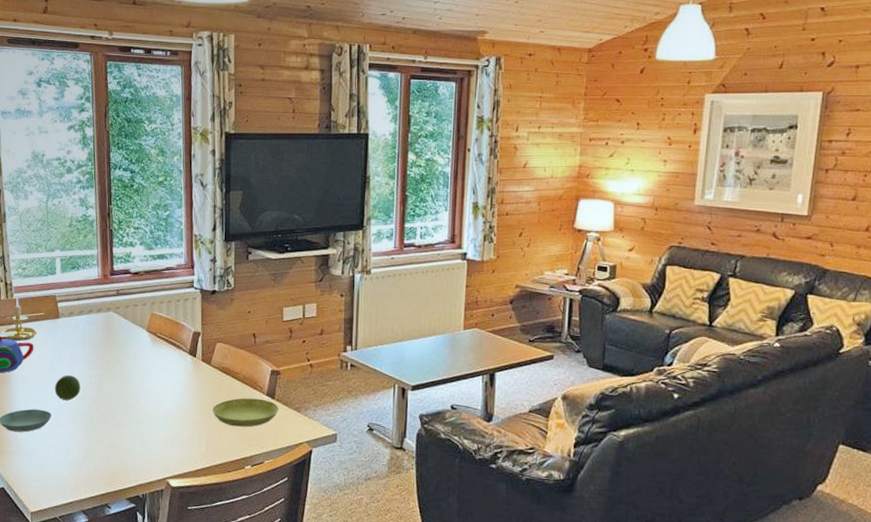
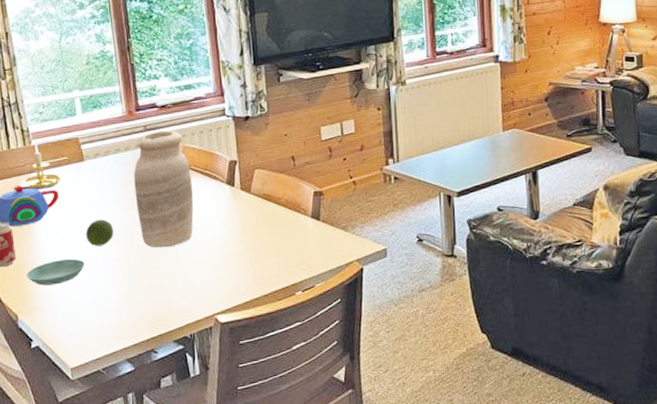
vase: none [103,296,157,409] -> present [134,130,194,248]
saucer: present [213,398,279,427] -> none [256,221,325,253]

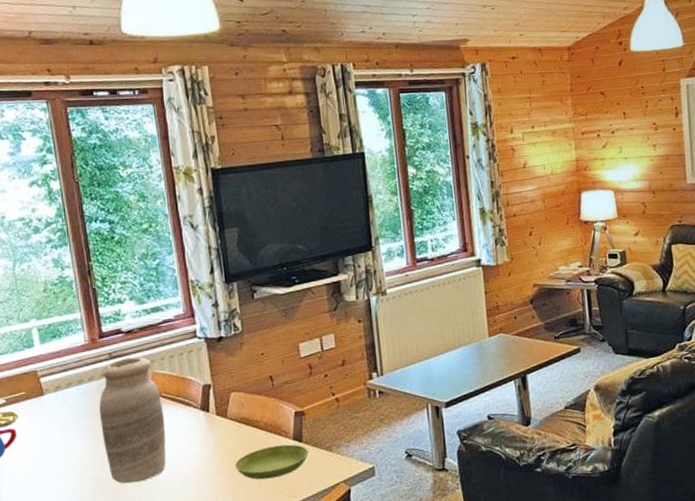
fruit: present [85,219,114,247] -> none [47,457,79,487]
saucer: none [256,221,325,253] -> present [235,444,309,480]

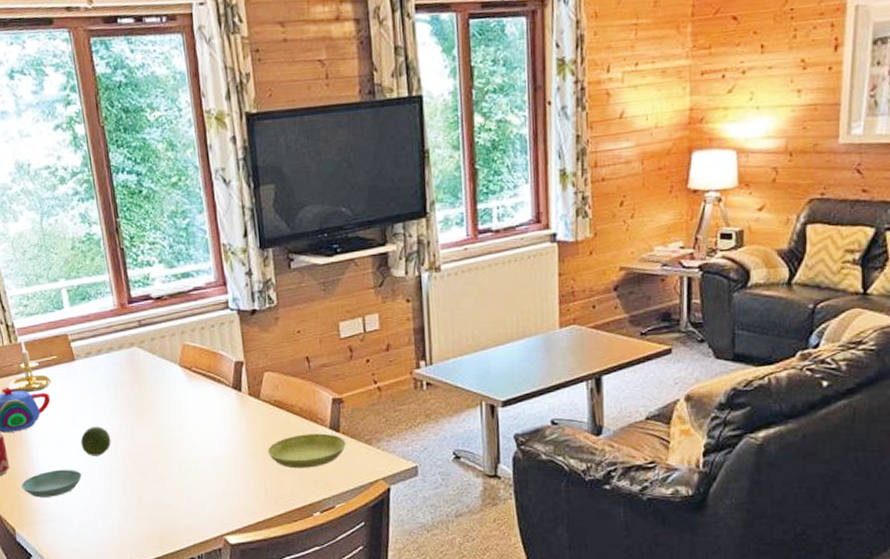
fruit: none [47,457,79,487] -> present [80,427,111,456]
vase: present [99,357,166,484] -> none [129,326,197,460]

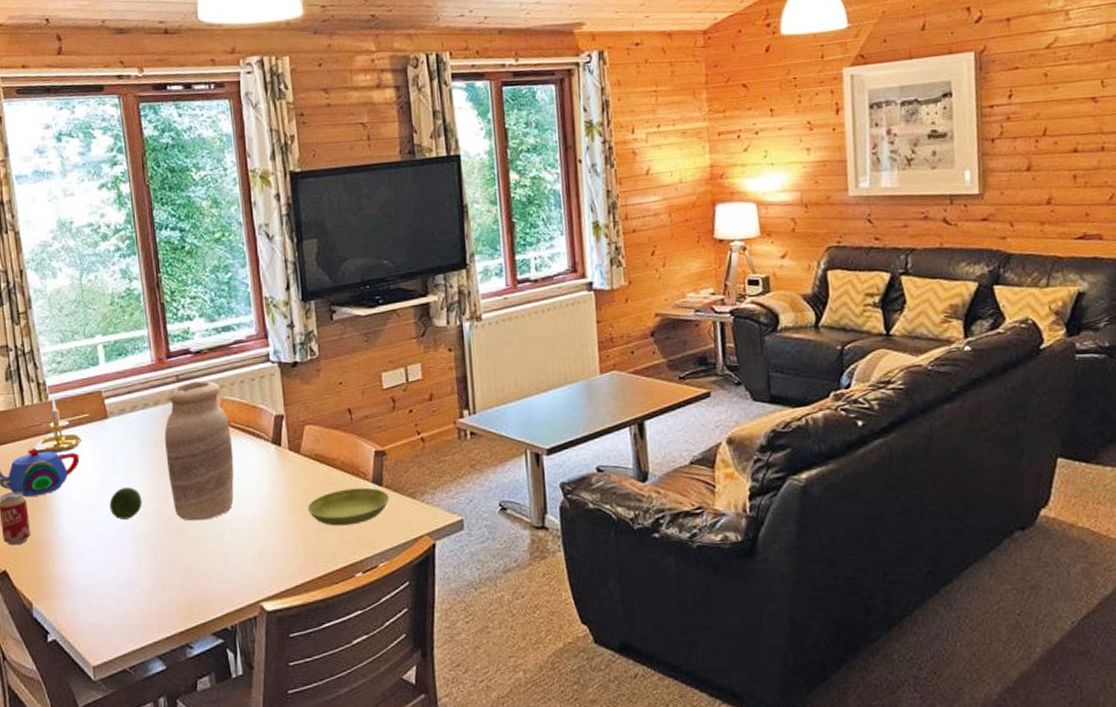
saucer: present [21,469,82,498] -> none [42,534,109,567]
vase: none [129,326,197,460] -> present [164,380,234,522]

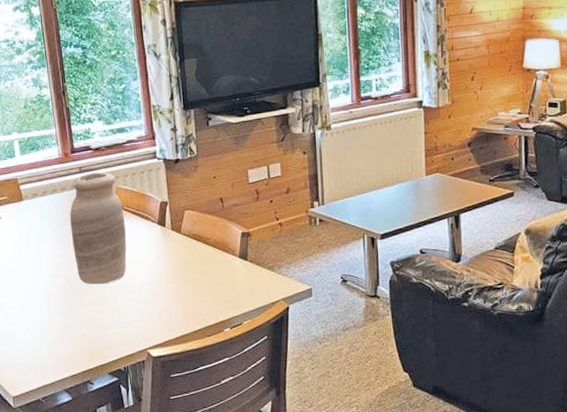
fruit: present [109,487,142,520] -> none [25,257,52,282]
saucer: present [308,487,389,526] -> none [187,261,252,291]

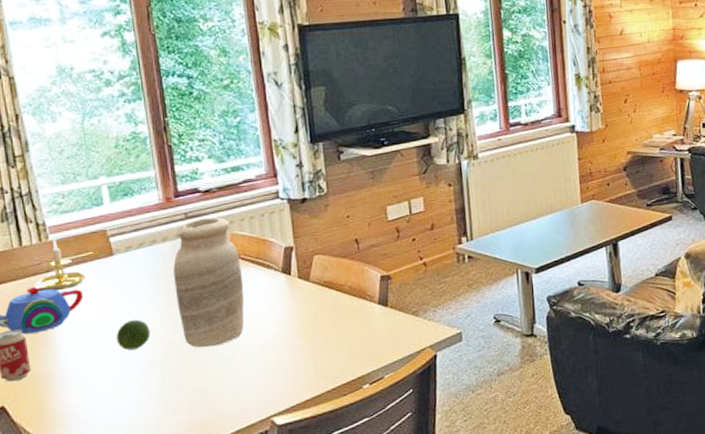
fruit: none [25,257,52,282] -> present [116,319,151,351]

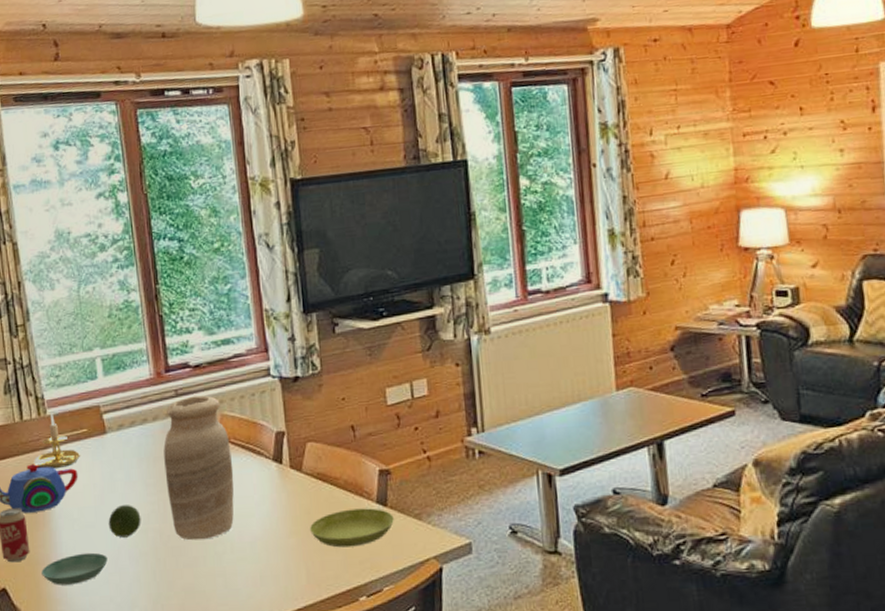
saucer: none [44,366,116,399] -> present [41,552,108,585]
saucer: none [317,308,394,345] -> present [310,508,394,548]

